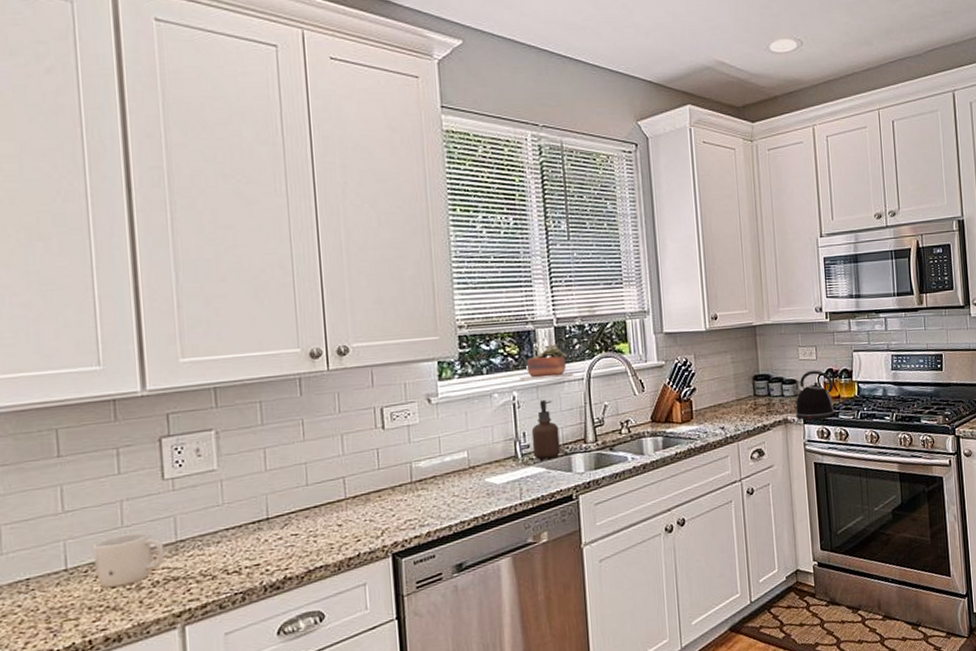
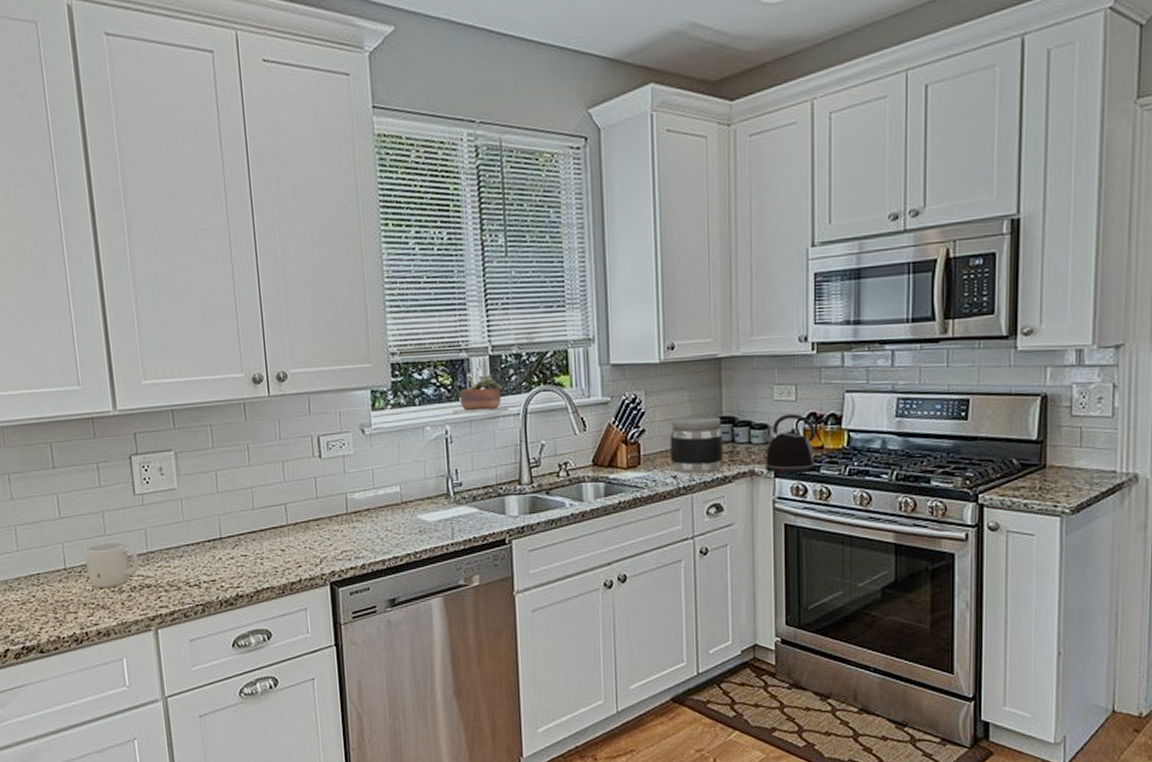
soap dispenser: present [531,399,561,460] -> none [464,435,494,500]
jar: none [717,373,762,424] -> present [670,414,724,474]

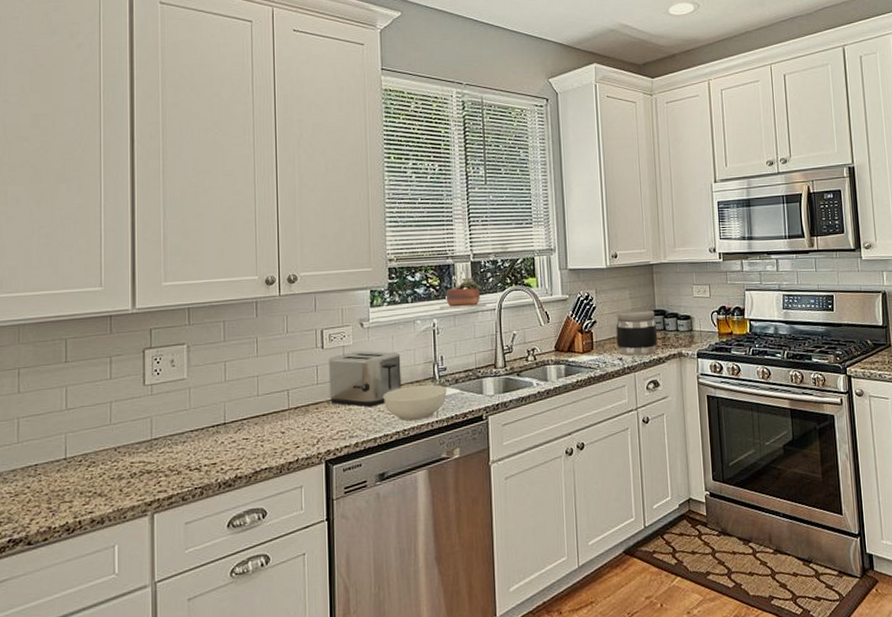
mug: present [83,541,139,588] -> none [86,429,142,476]
toaster: none [327,461,411,526] -> present [328,351,402,407]
bowl: none [390,502,463,542] -> present [383,385,447,421]
kettle: present [764,413,817,475] -> none [688,307,729,355]

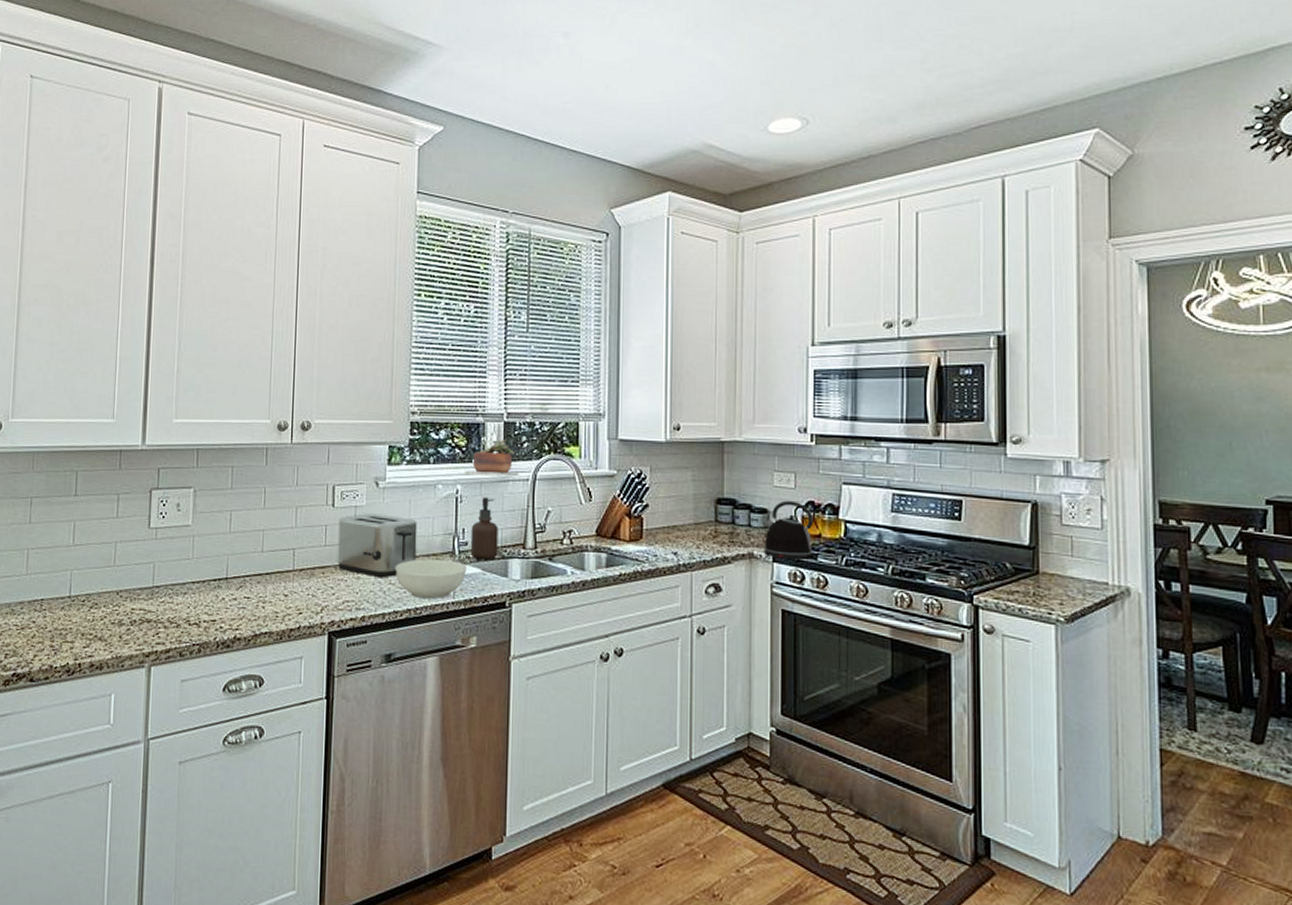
soap dispenser: none [448,327,473,382] -> present [470,497,498,560]
jar: present [616,308,658,356] -> none [672,494,724,552]
kettle: none [688,307,729,355] -> present [763,500,815,561]

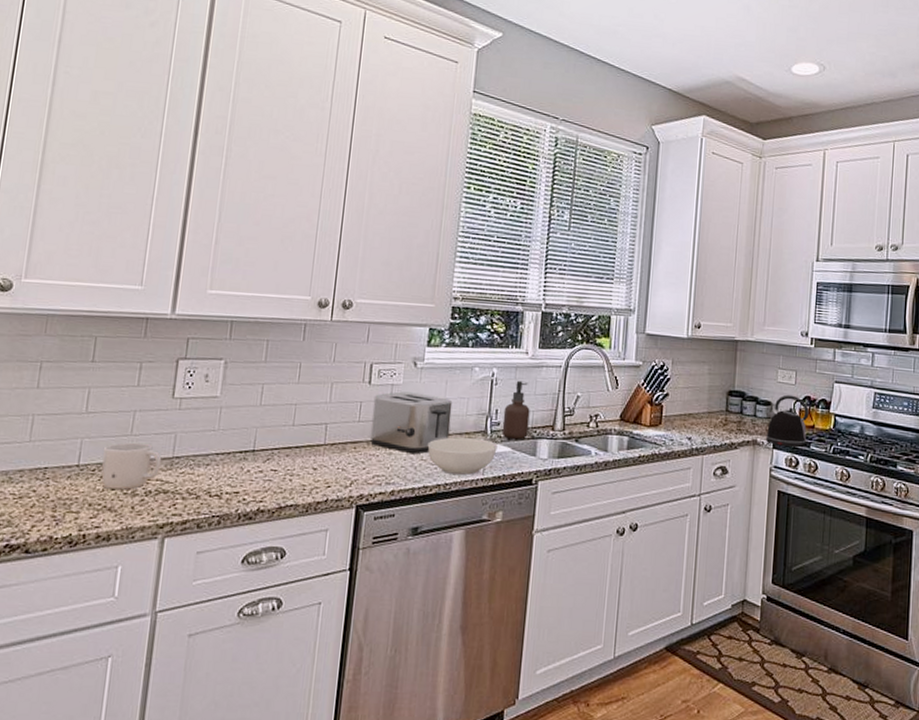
mug: none [90,572,143,620] -> present [101,441,162,490]
succulent plant: present [465,440,520,477] -> none [502,328,554,363]

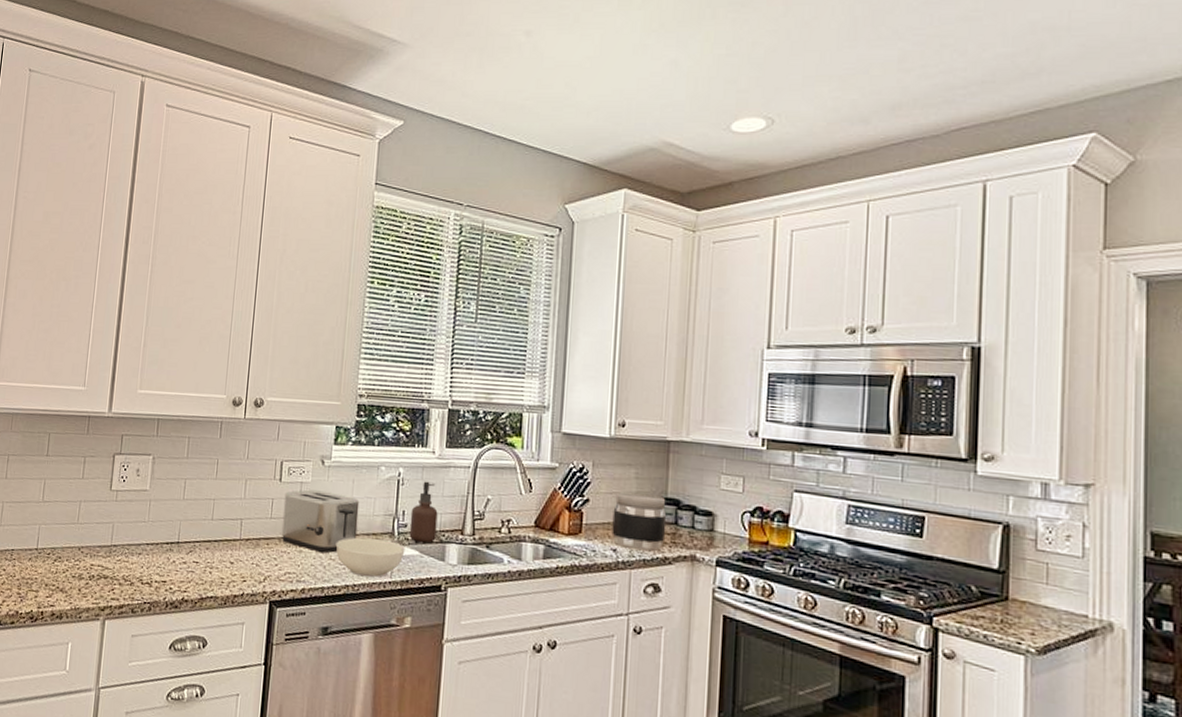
mug: present [101,441,162,490] -> none [54,529,102,573]
jar: none [687,385,734,438] -> present [611,491,667,552]
kettle: present [766,394,809,448] -> none [707,504,761,567]

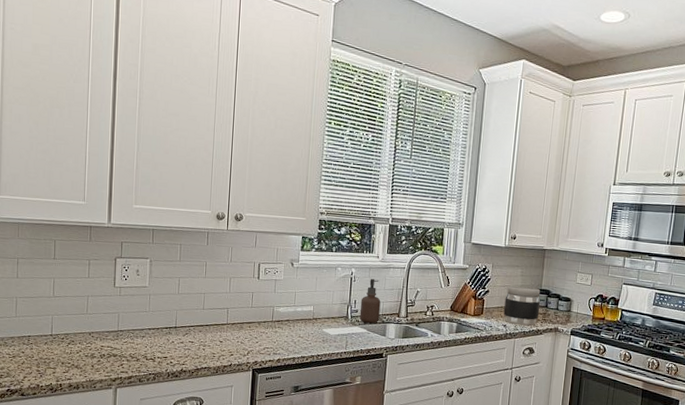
toaster: present [281,490,360,554] -> none [260,285,322,333]
bowl: present [335,537,405,577] -> none [303,320,356,349]

